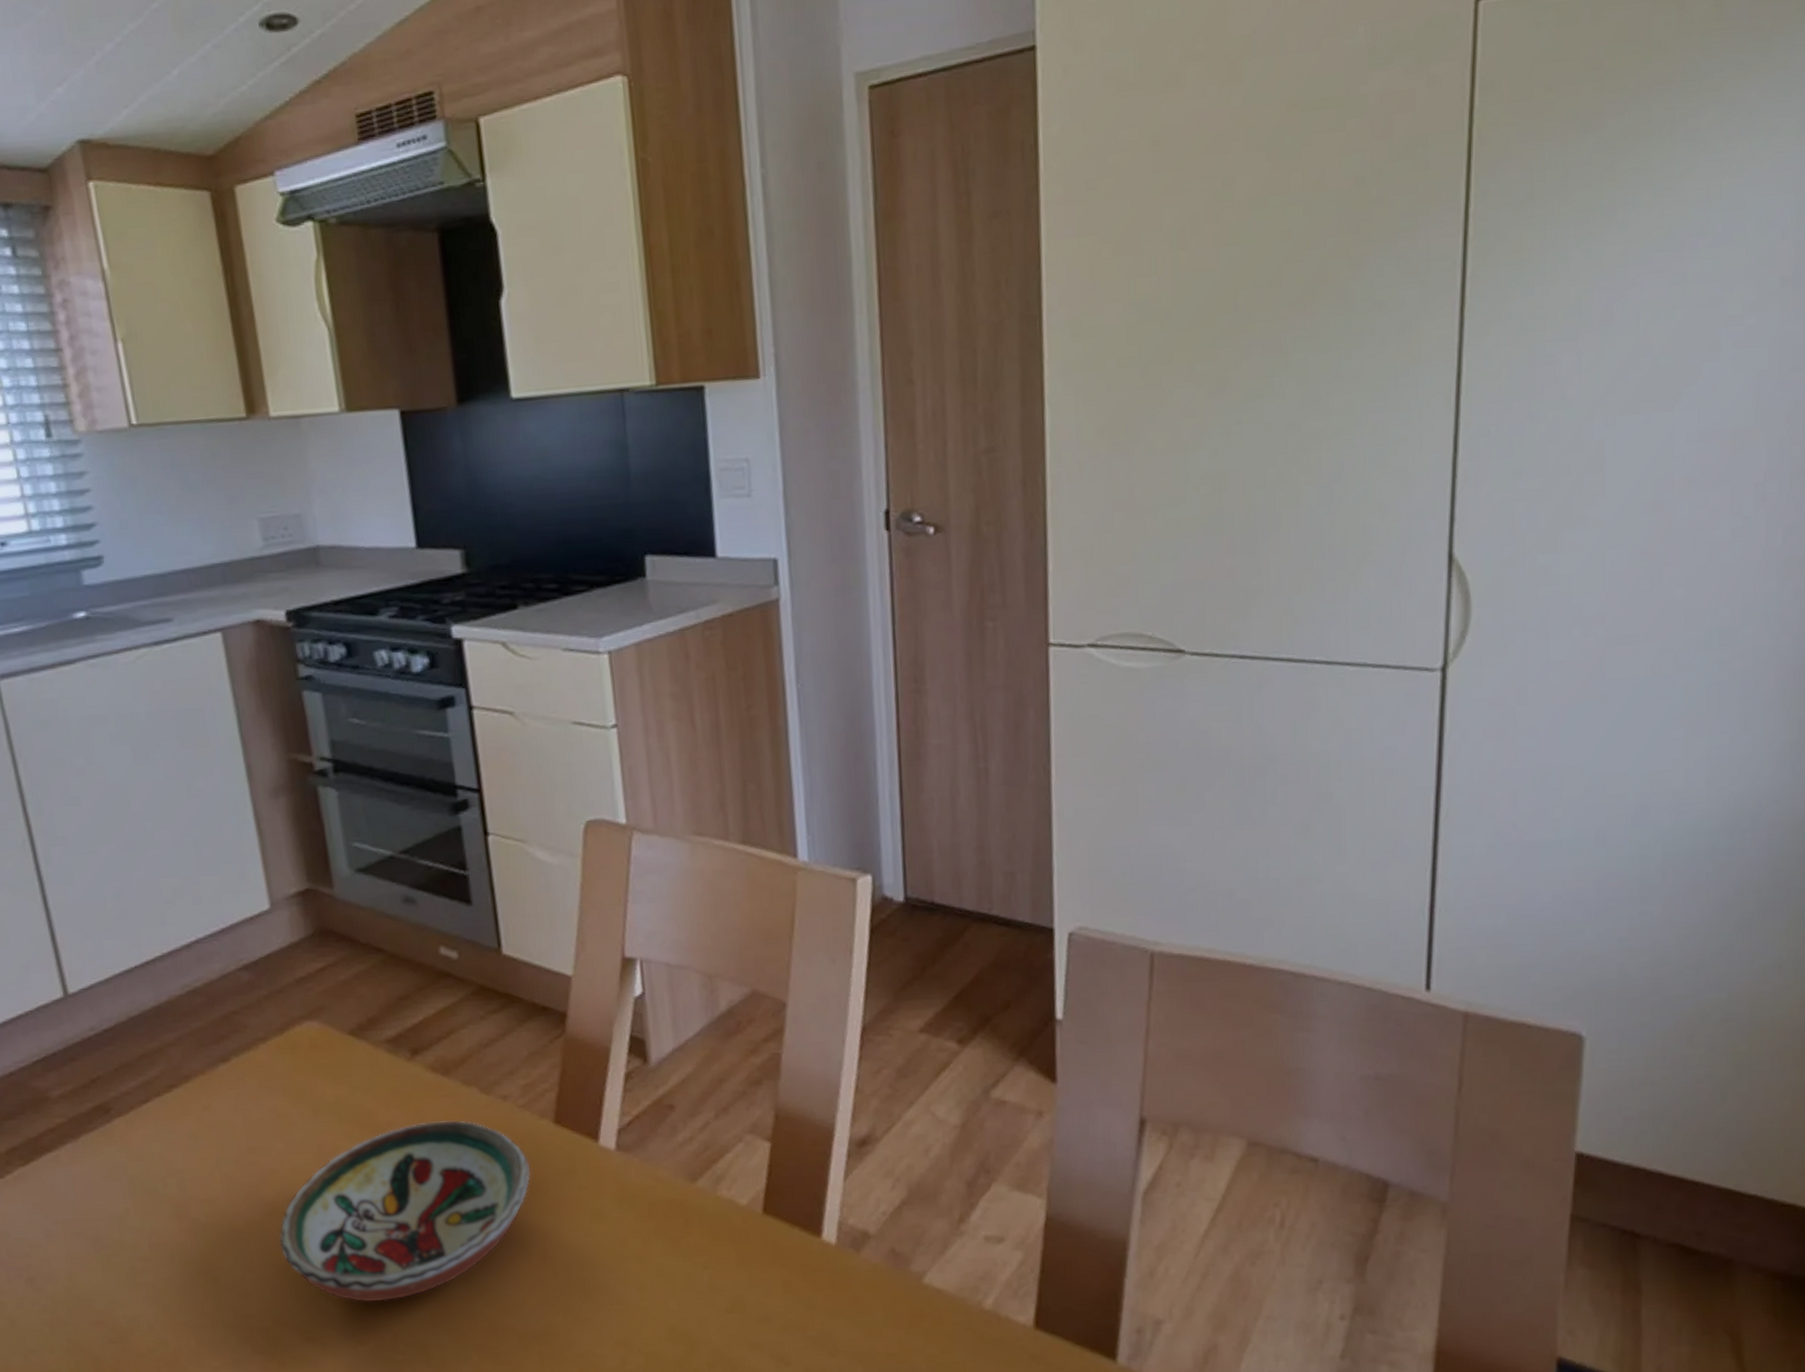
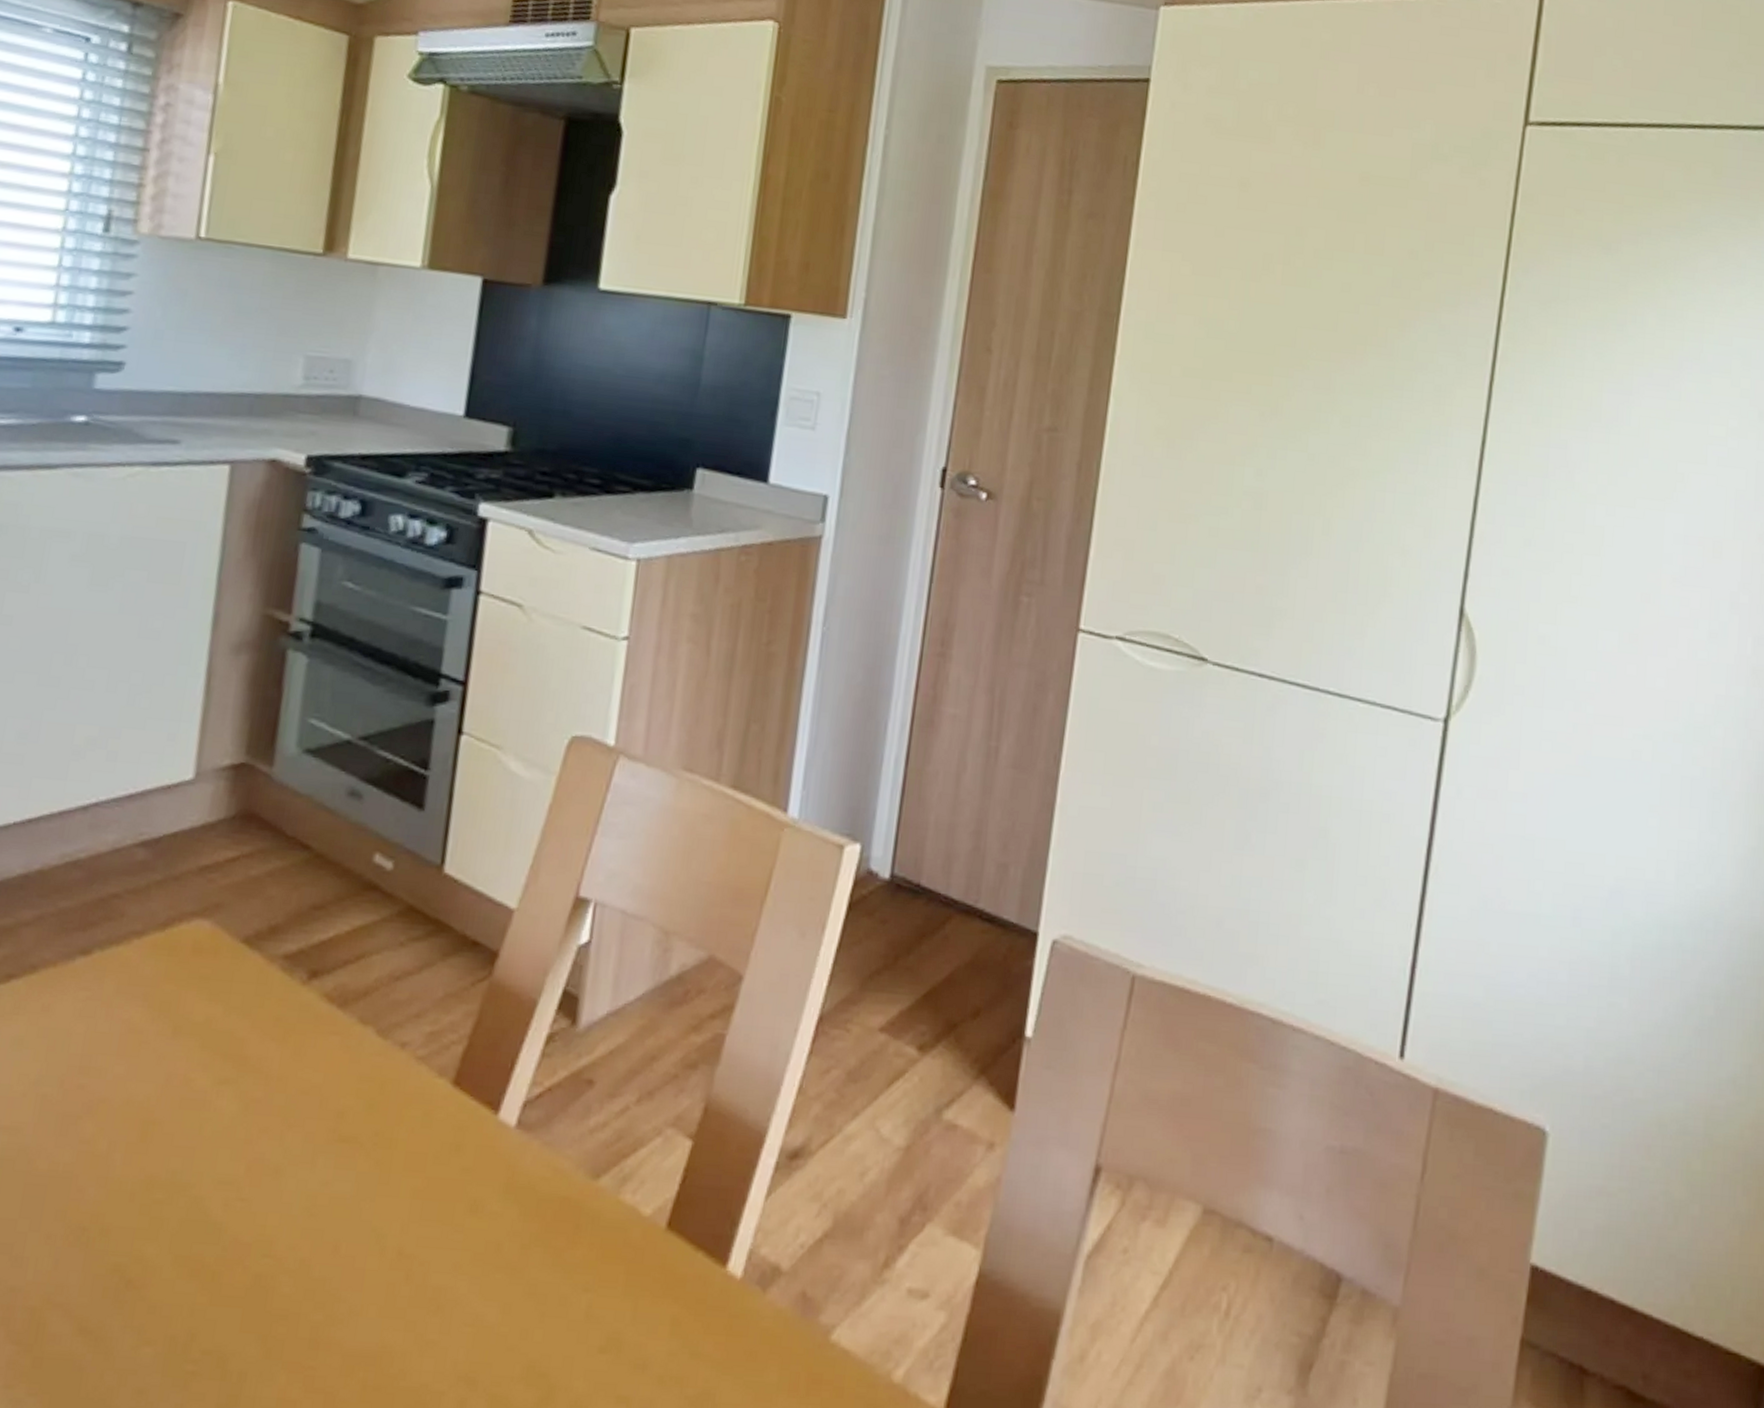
decorative bowl: present [279,1120,531,1302] -> none [81,1062,413,1290]

